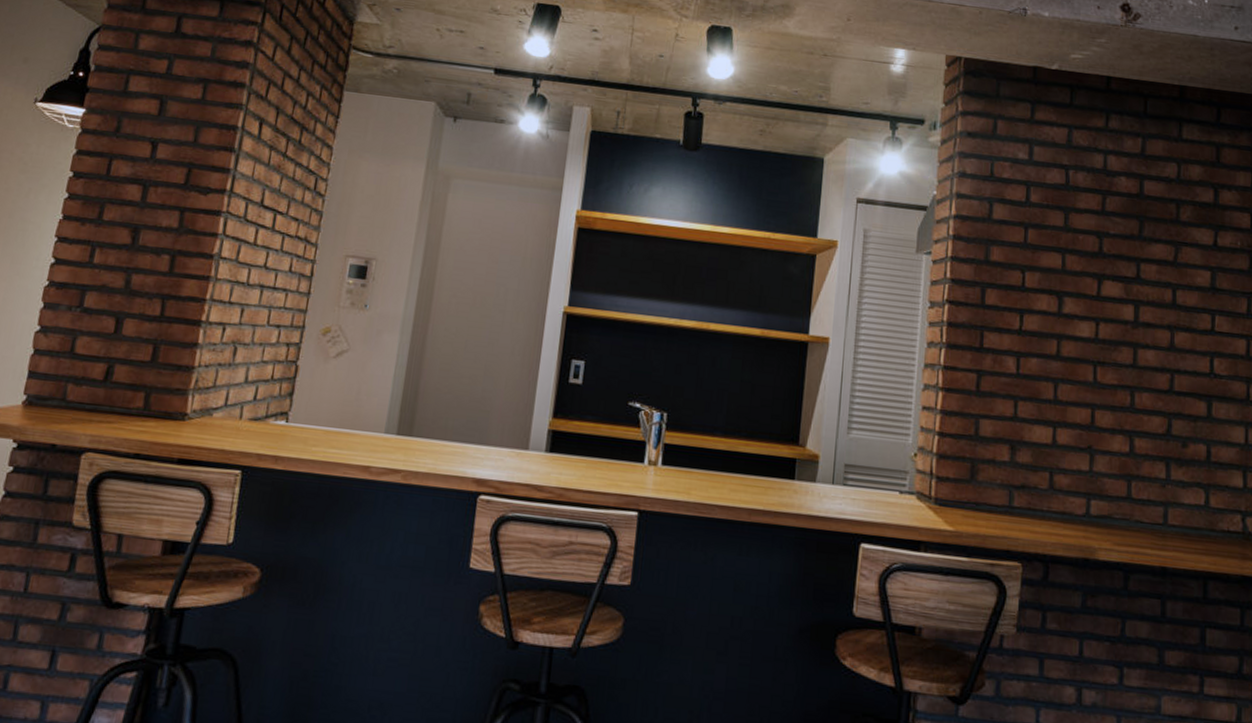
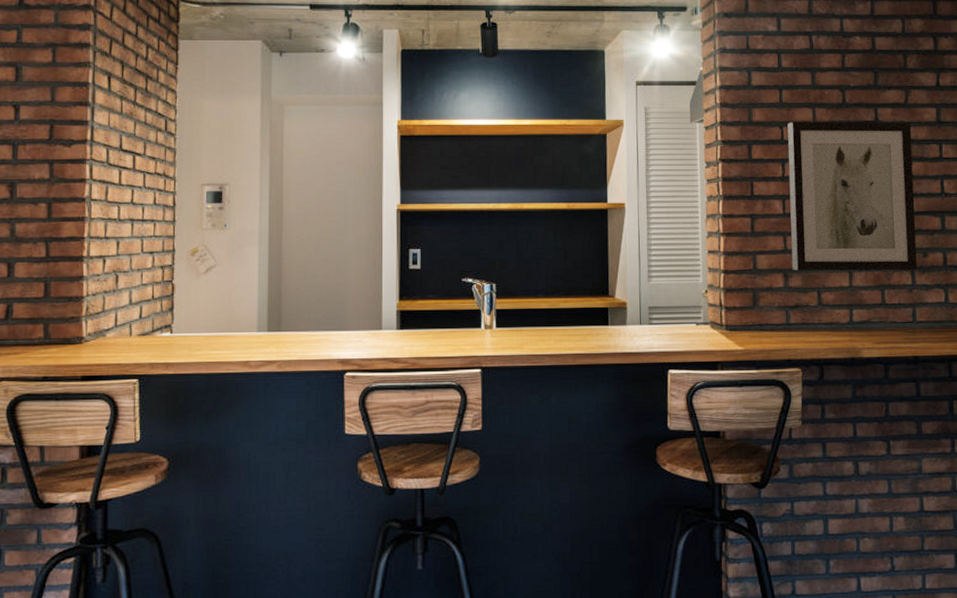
wall art: none [1021,267,1179,463] -> present [787,122,918,271]

